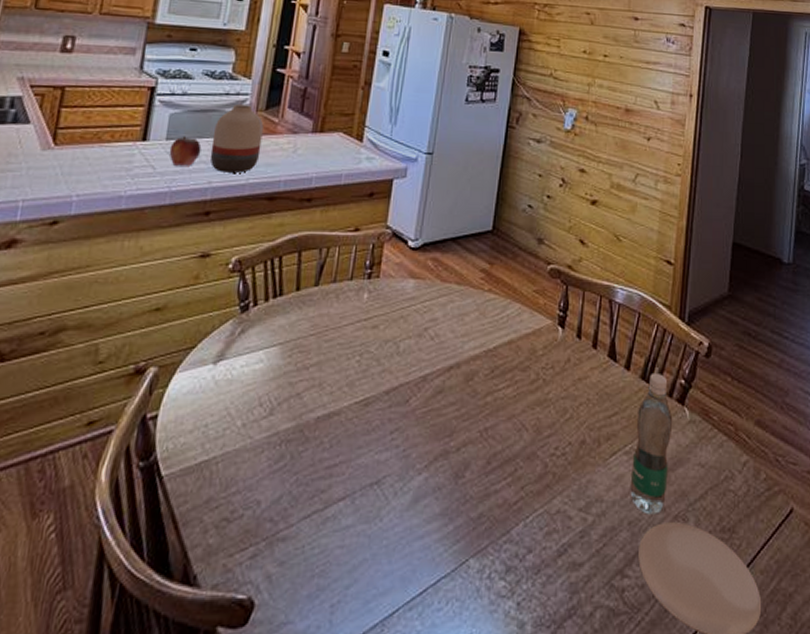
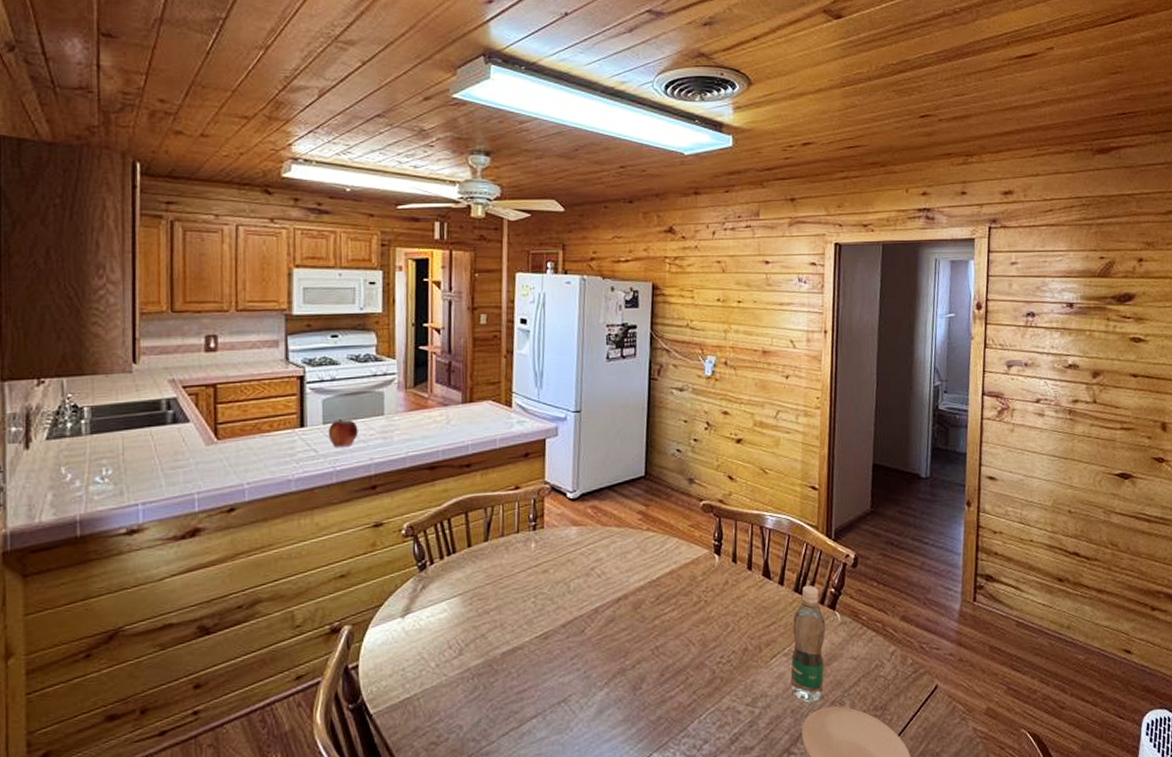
vase: present [209,104,264,173] -> none [367,384,416,449]

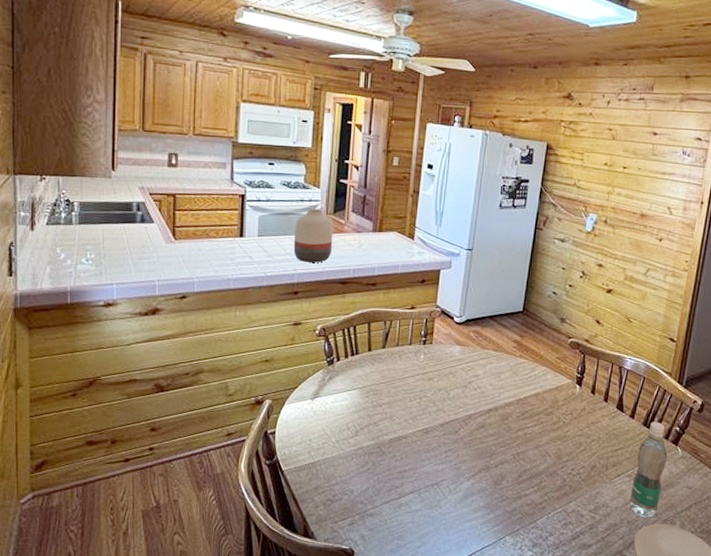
fruit: present [328,419,358,447] -> none [261,234,286,257]
vase: none [367,384,416,449] -> present [293,209,333,263]

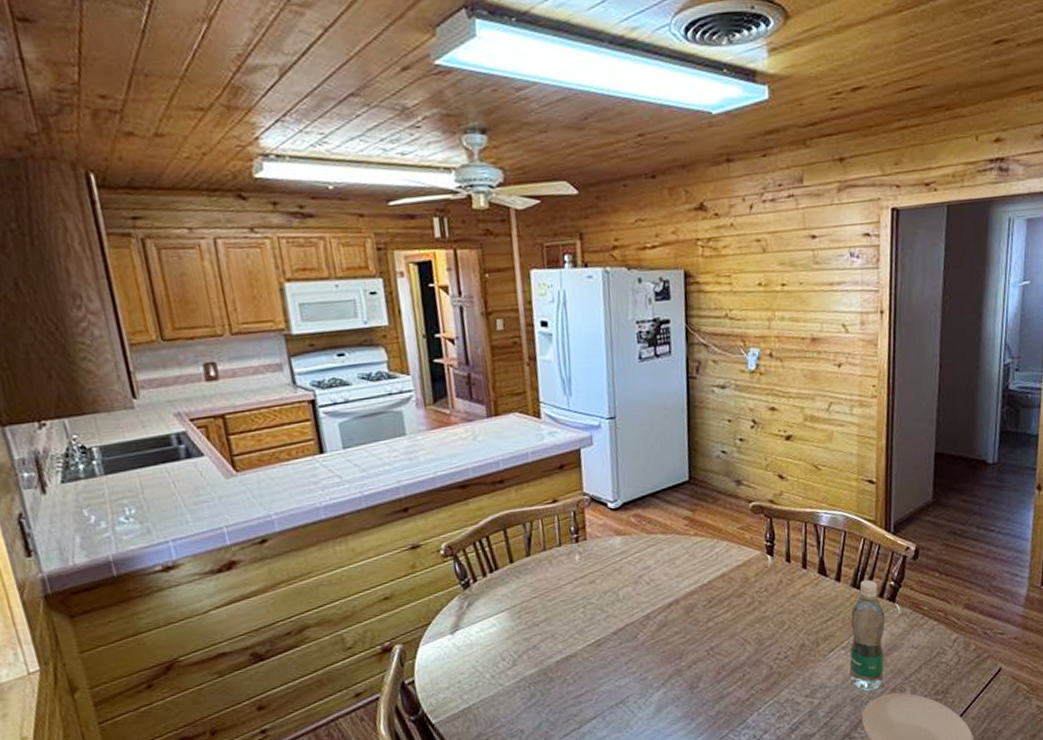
vase: present [293,209,333,263] -> none [387,401,441,470]

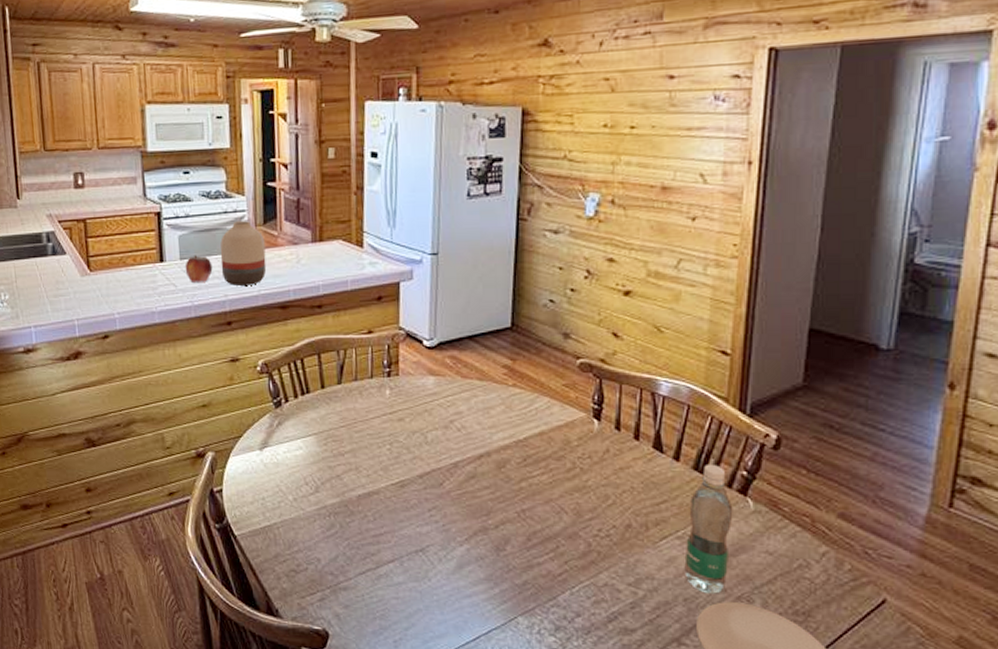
fruit: none [349,442,382,472] -> present [185,255,213,282]
vase: none [387,401,441,470] -> present [220,221,267,286]

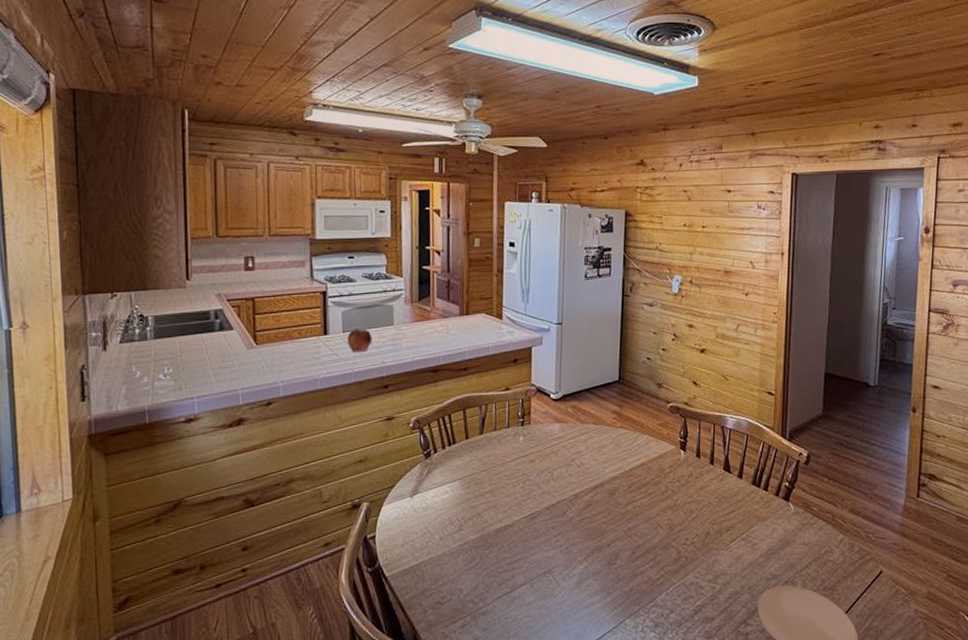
vase: present [220,221,267,286] -> none [379,298,420,354]
bottle: present [684,463,733,594] -> none [748,479,780,582]

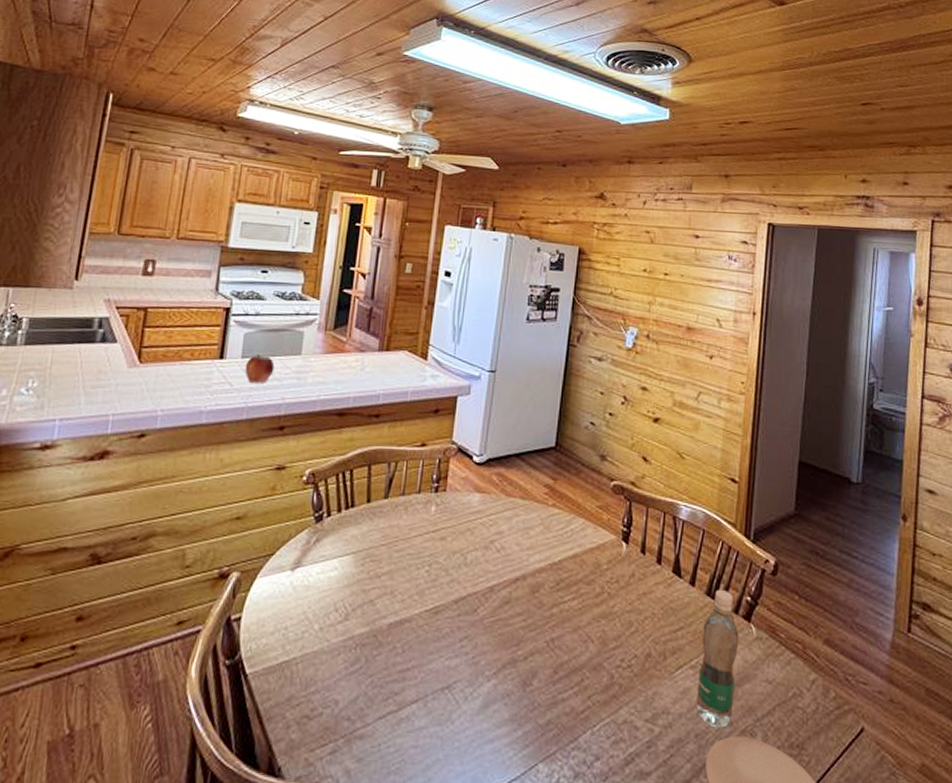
bottle: none [748,479,780,582] -> present [696,589,739,728]

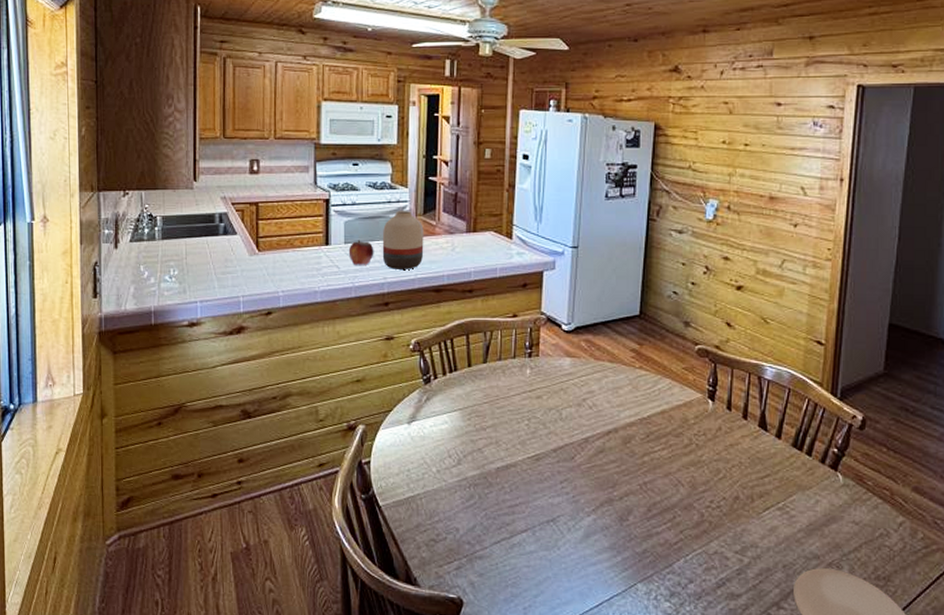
vase: none [282,324,333,390] -> present [382,211,424,269]
bottle: present [696,589,739,728] -> none [784,441,826,561]

